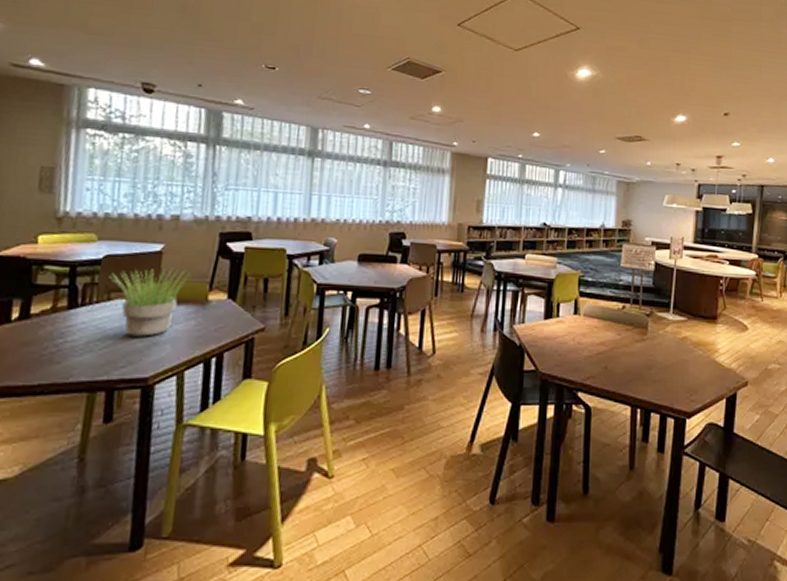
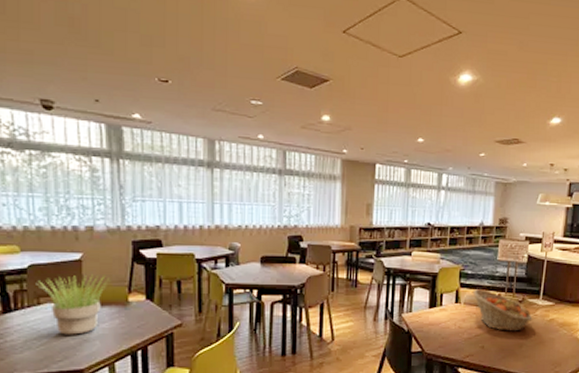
fruit basket: none [593,299,662,350] -> present [473,289,533,331]

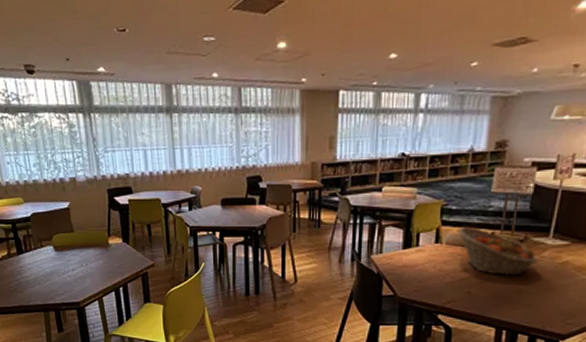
potted plant: present [39,274,111,335] -> none [40,220,93,273]

